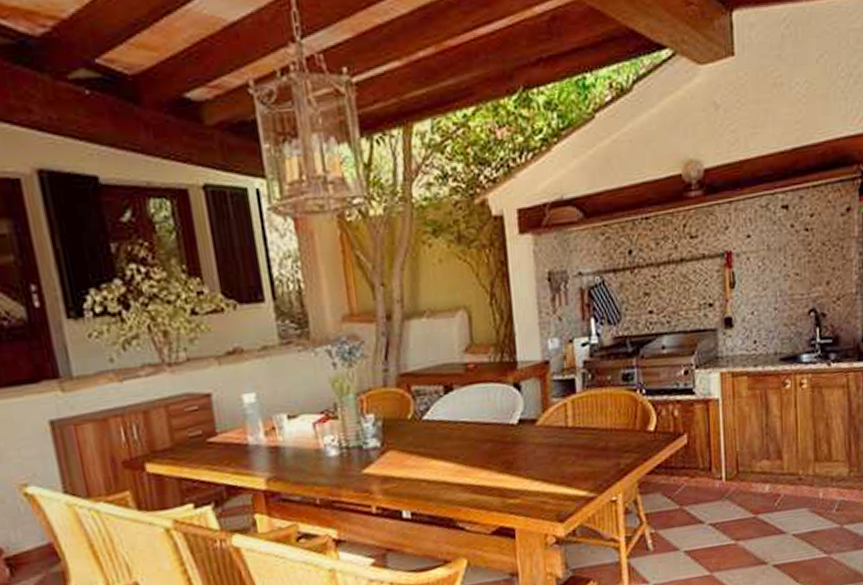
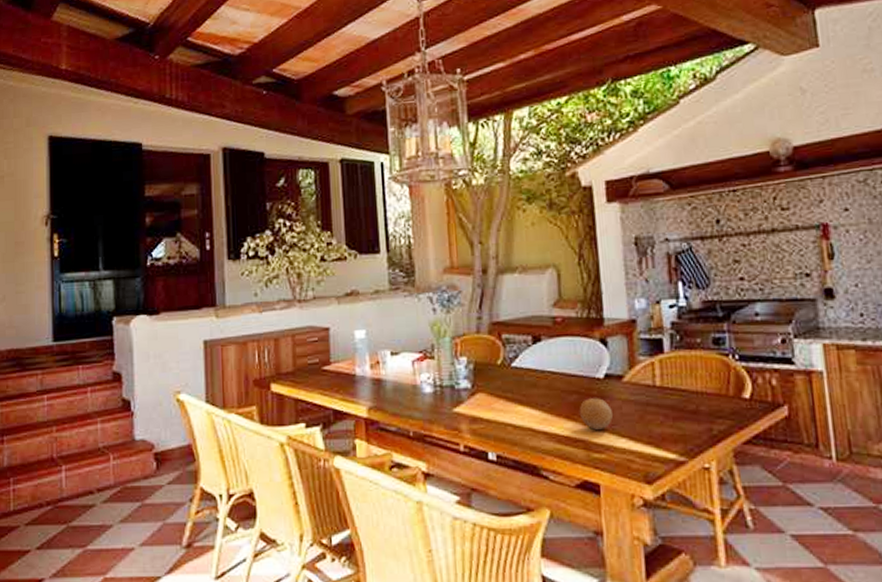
fruit: none [493,444,527,476] -> present [579,398,613,430]

